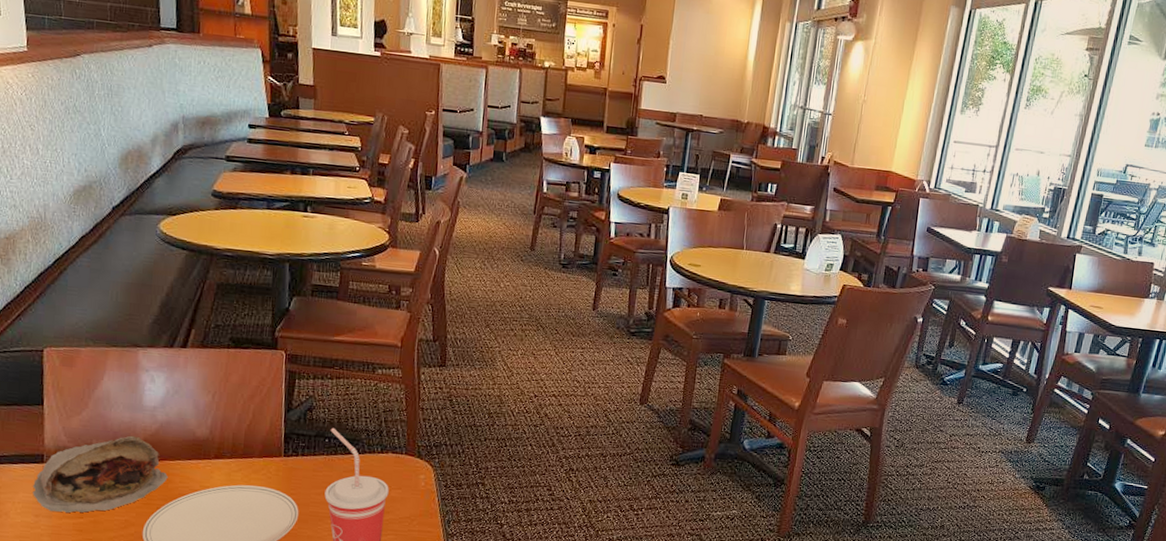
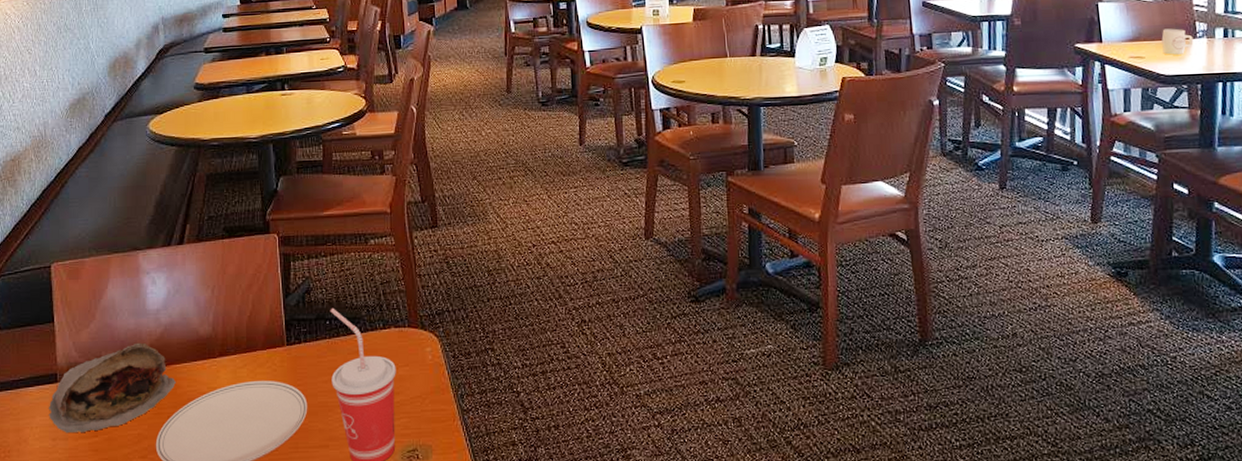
mug: none [1118,285,1146,311] -> present [1161,28,1194,55]

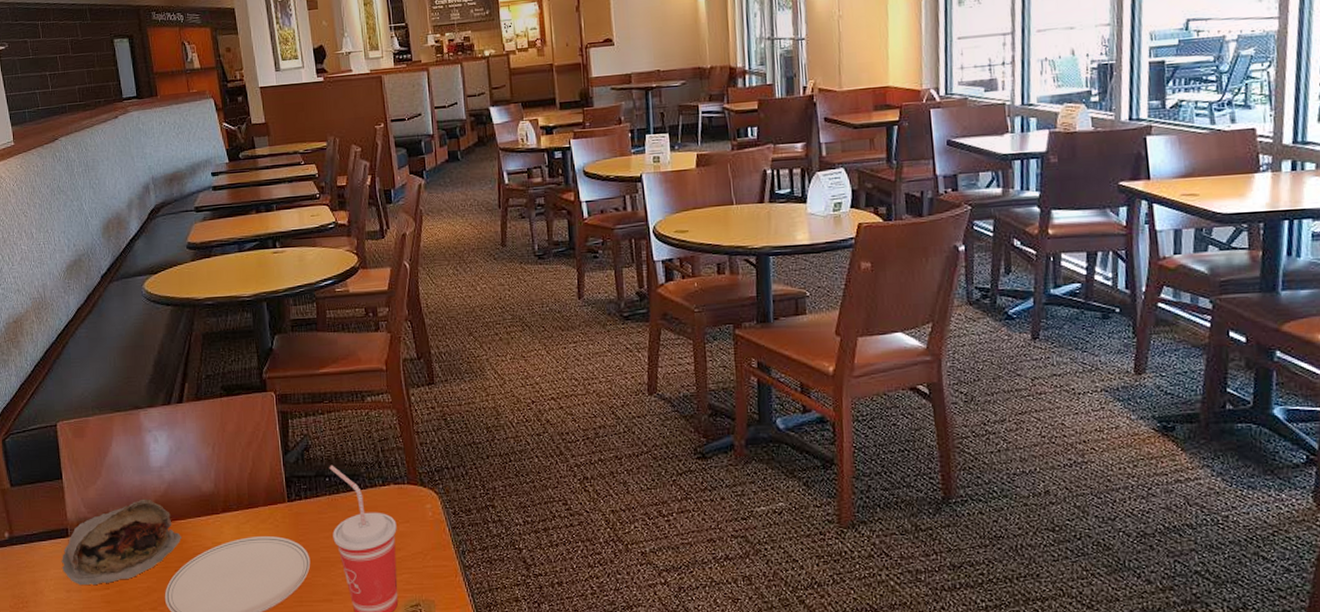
mug: present [1161,28,1194,55] -> none [1218,162,1256,192]

